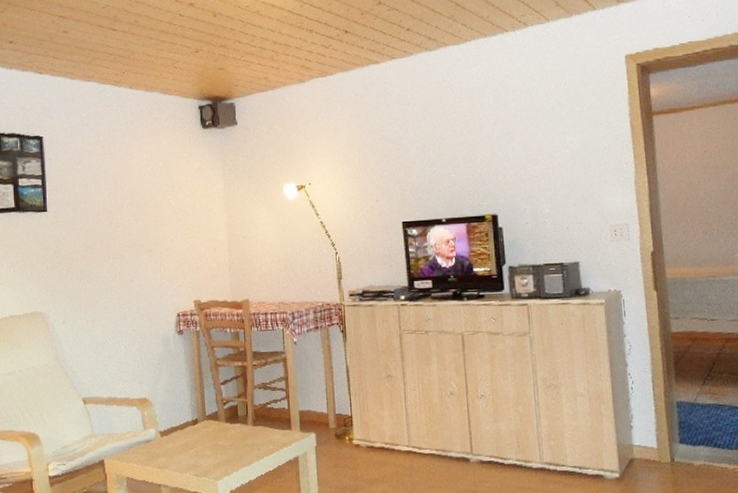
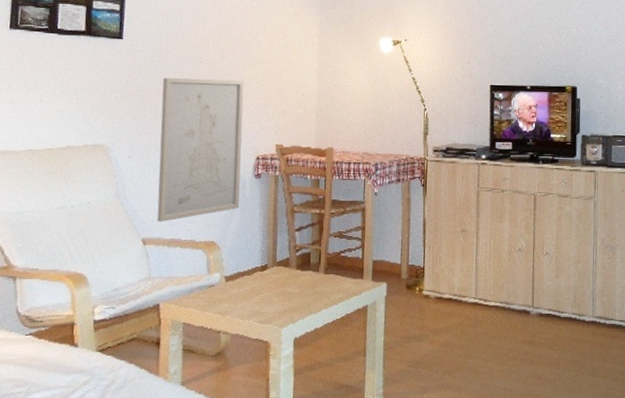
wall art: none [85,240,167,382] -> present [156,77,244,222]

